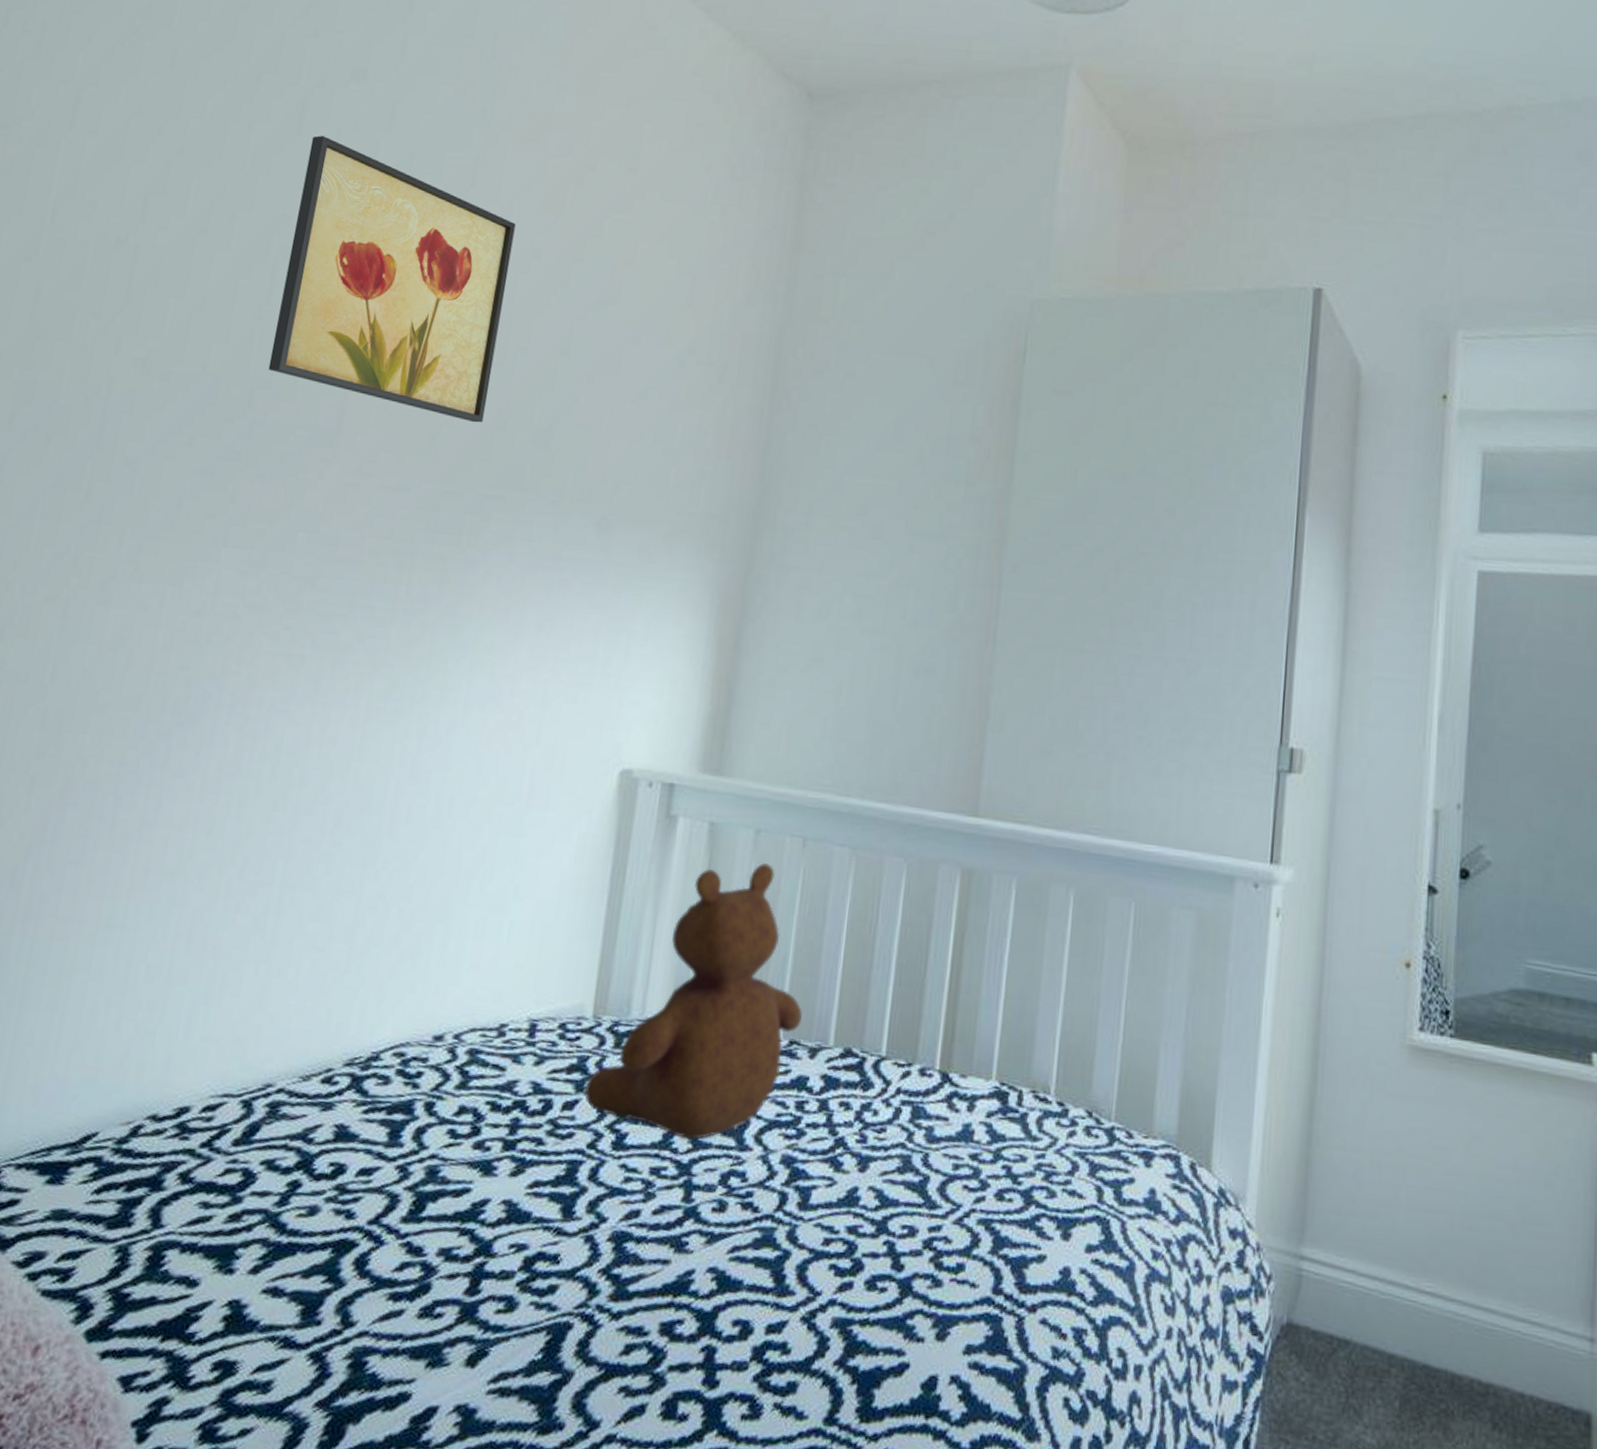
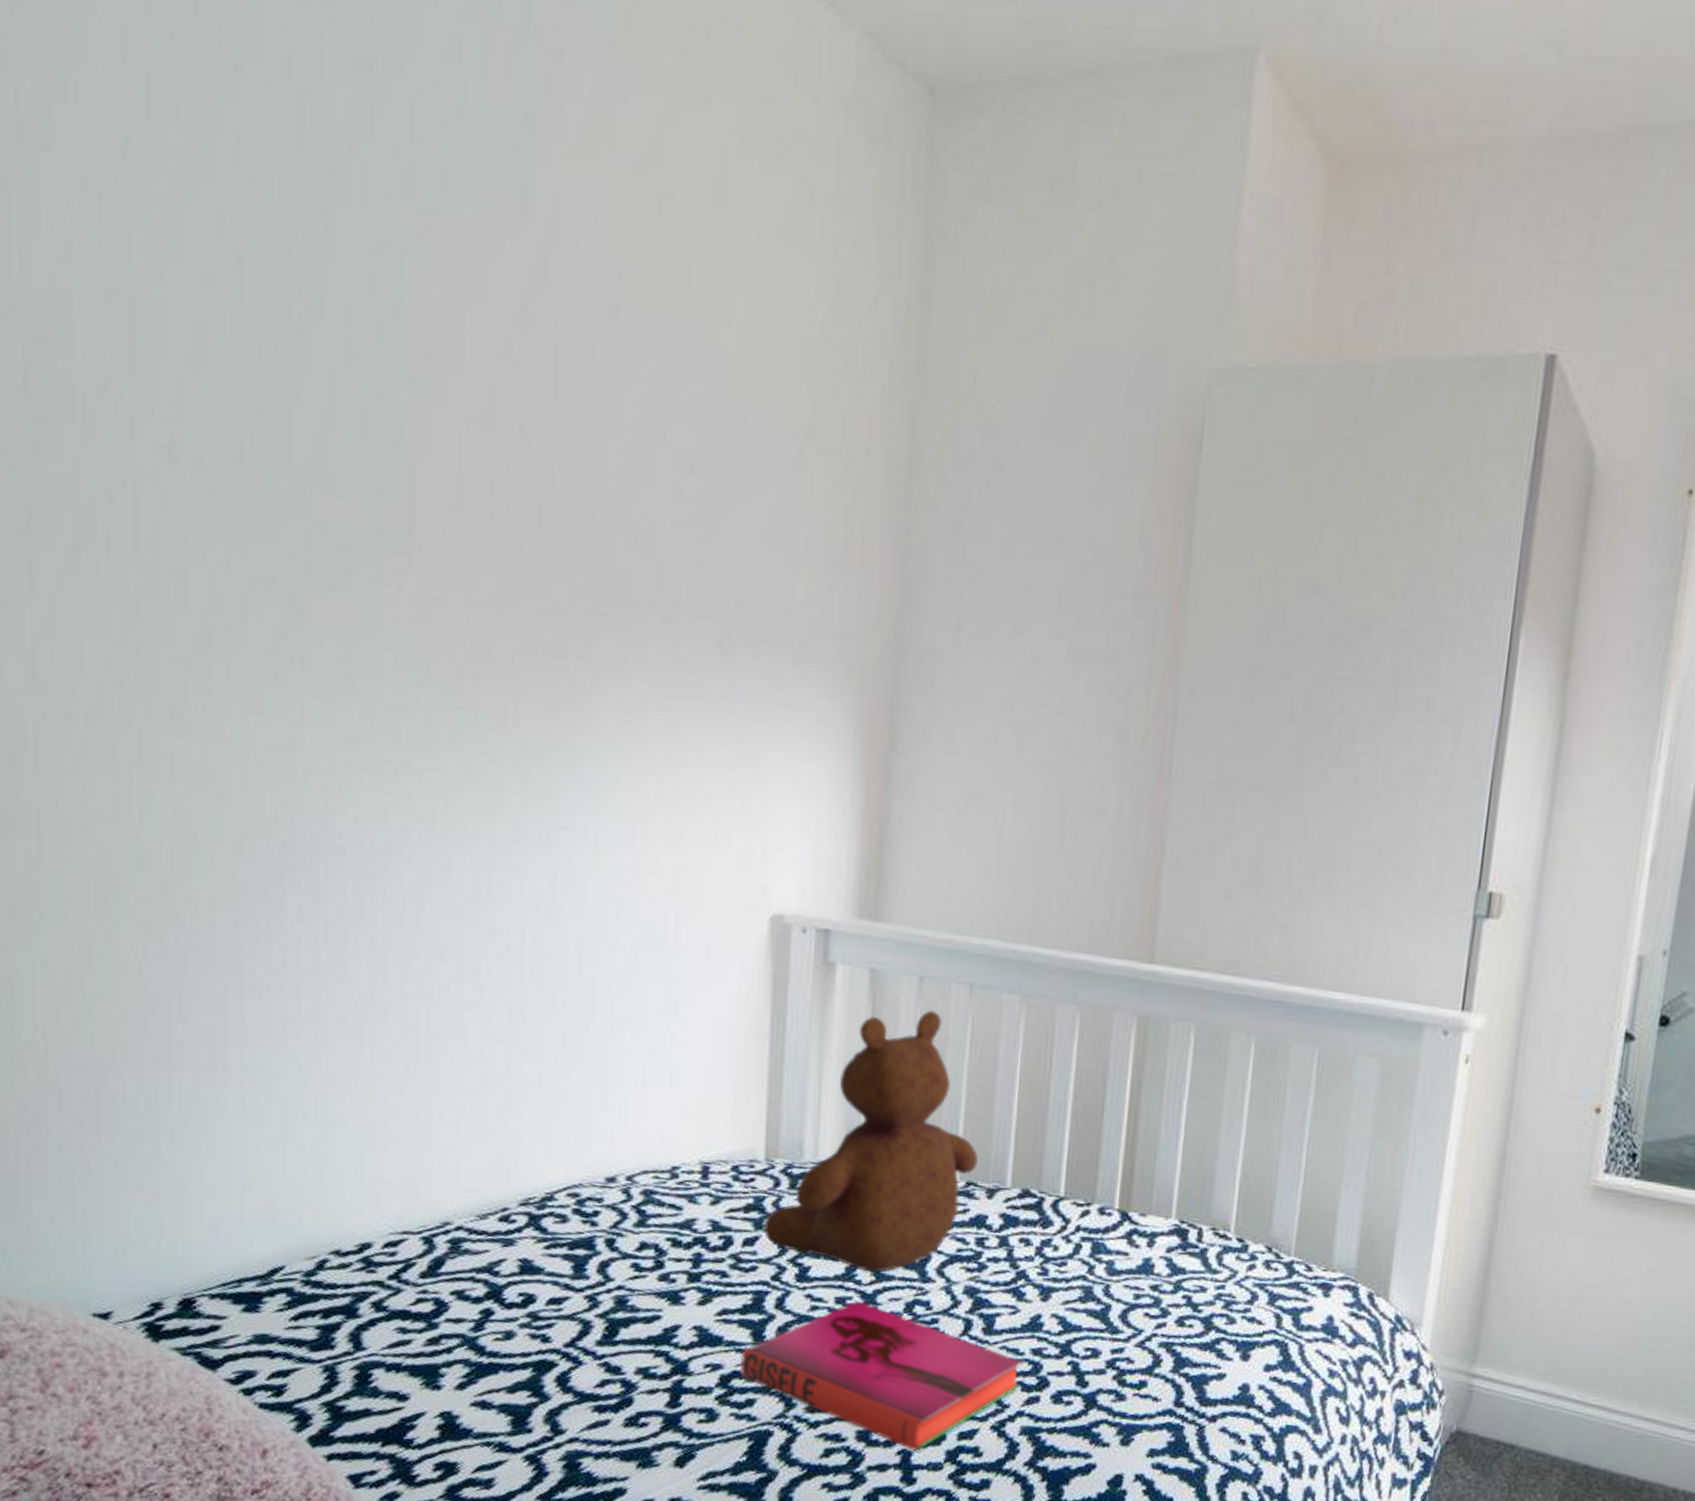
wall art: present [268,135,516,423] -> none [316,150,584,525]
hardback book: none [545,1170,836,1349] -> present [739,1300,1022,1452]

